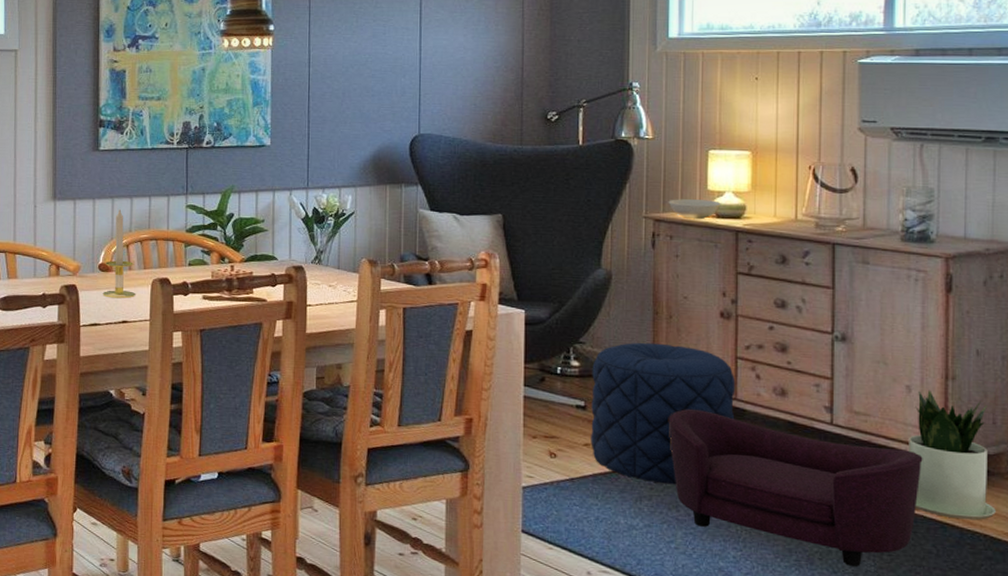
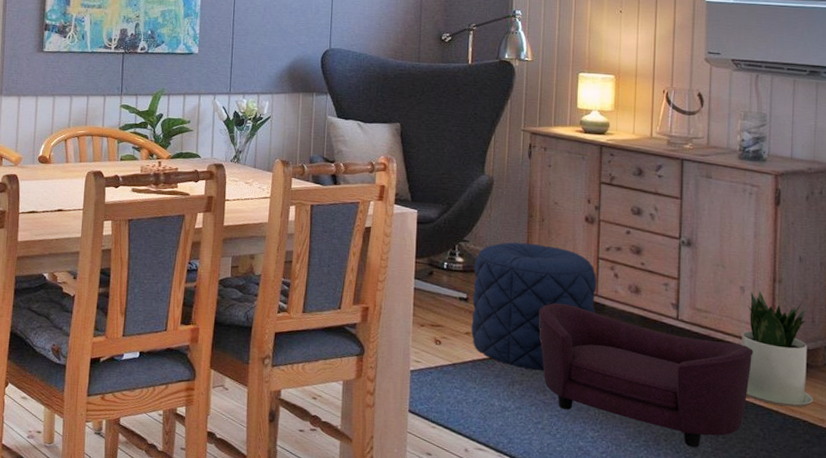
candle: present [102,208,136,299] -> none [40,106,72,189]
bowl: present [668,199,721,220] -> none [543,115,588,135]

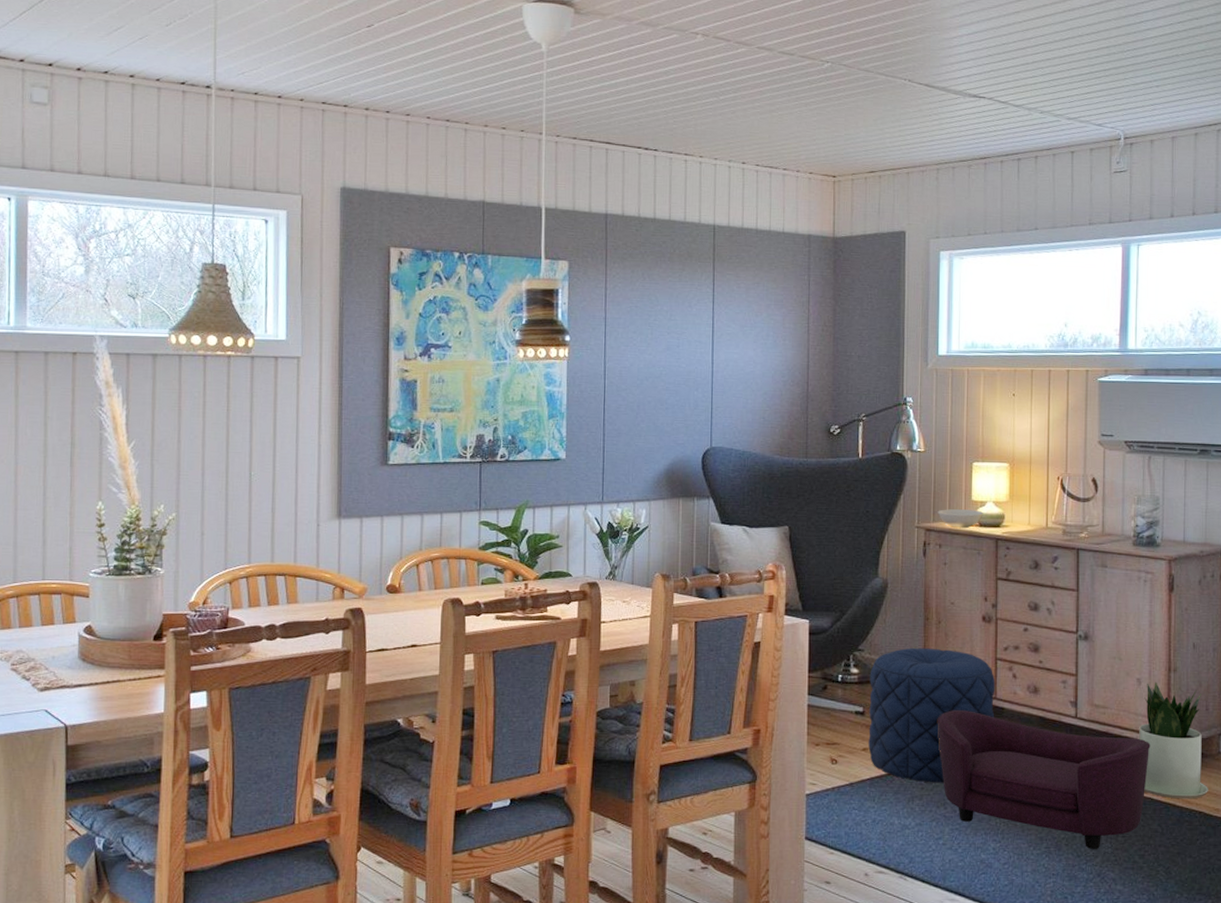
bowl: none [543,115,588,135] -> present [937,509,983,529]

